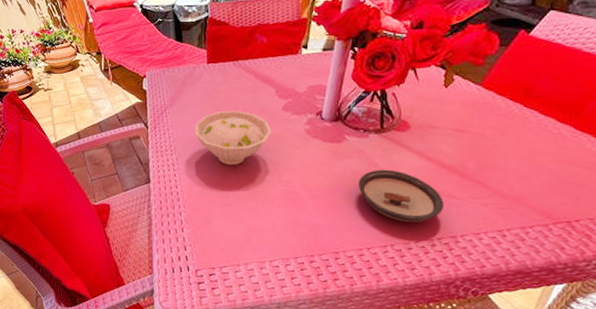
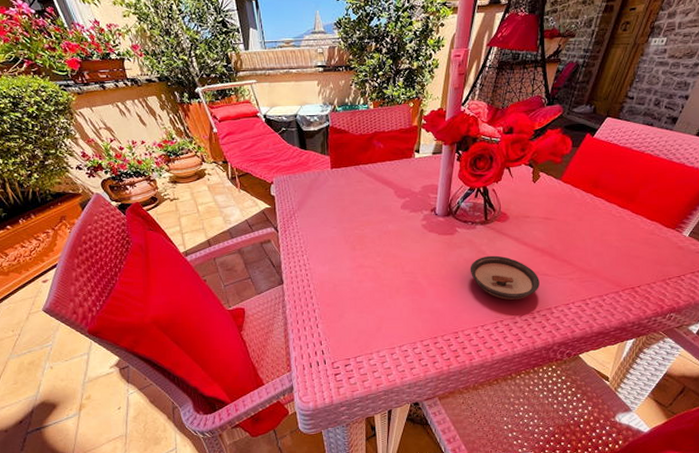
bowl: present [194,110,272,166] -> none [322,211,393,262]

